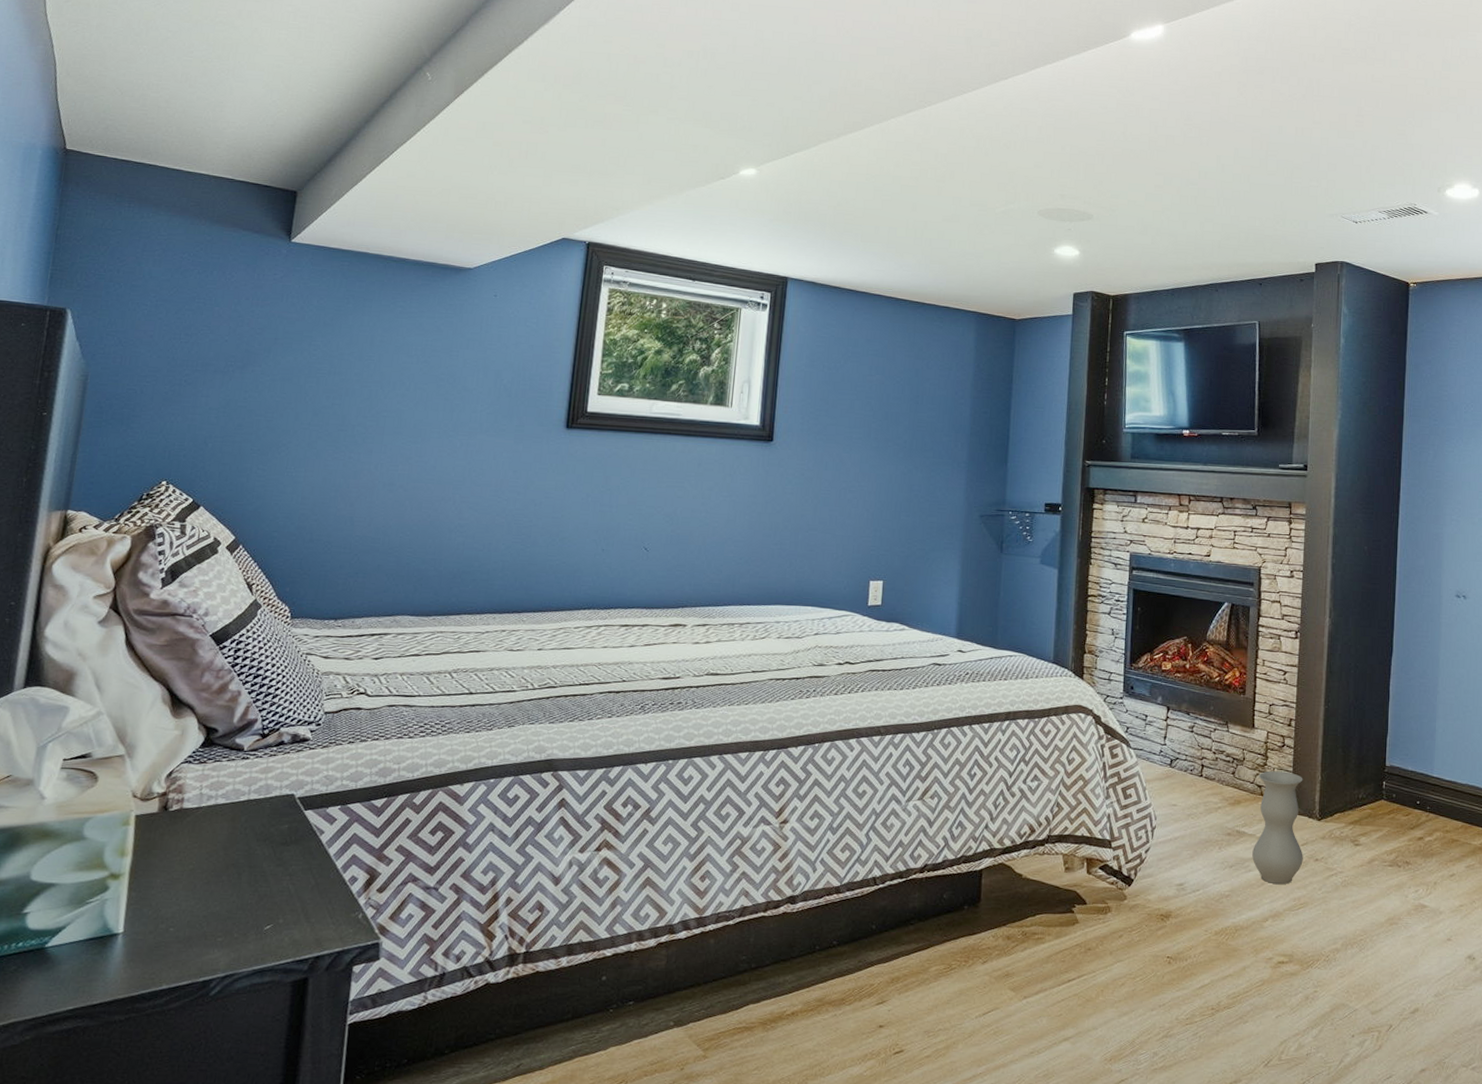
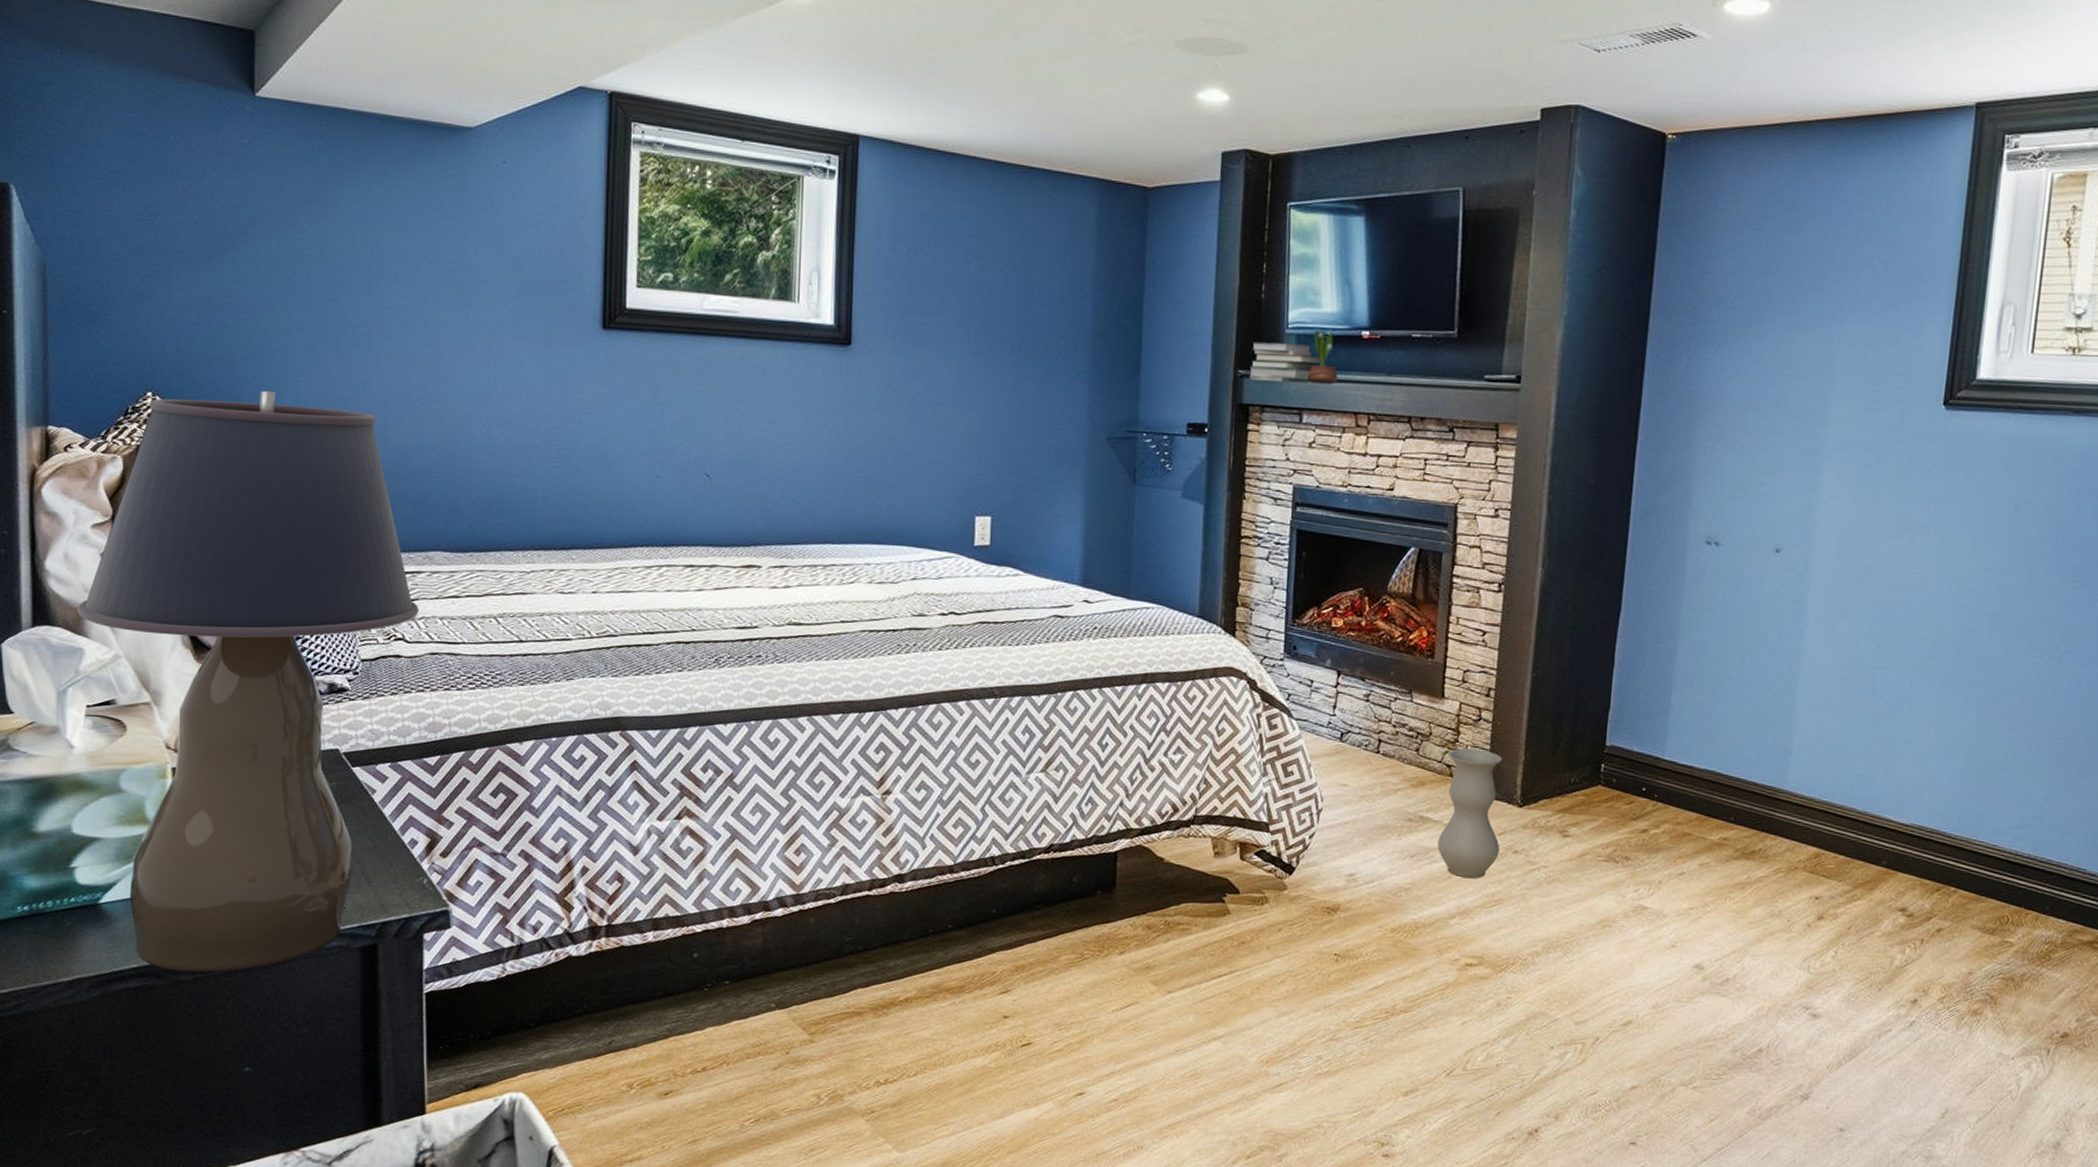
table lamp: none [68,479,383,1013] -> present [77,390,420,973]
books: none [1094,438,1157,471] -> present [1249,342,1329,383]
potted flower: none [1141,427,1165,472] -> present [1308,327,1339,385]

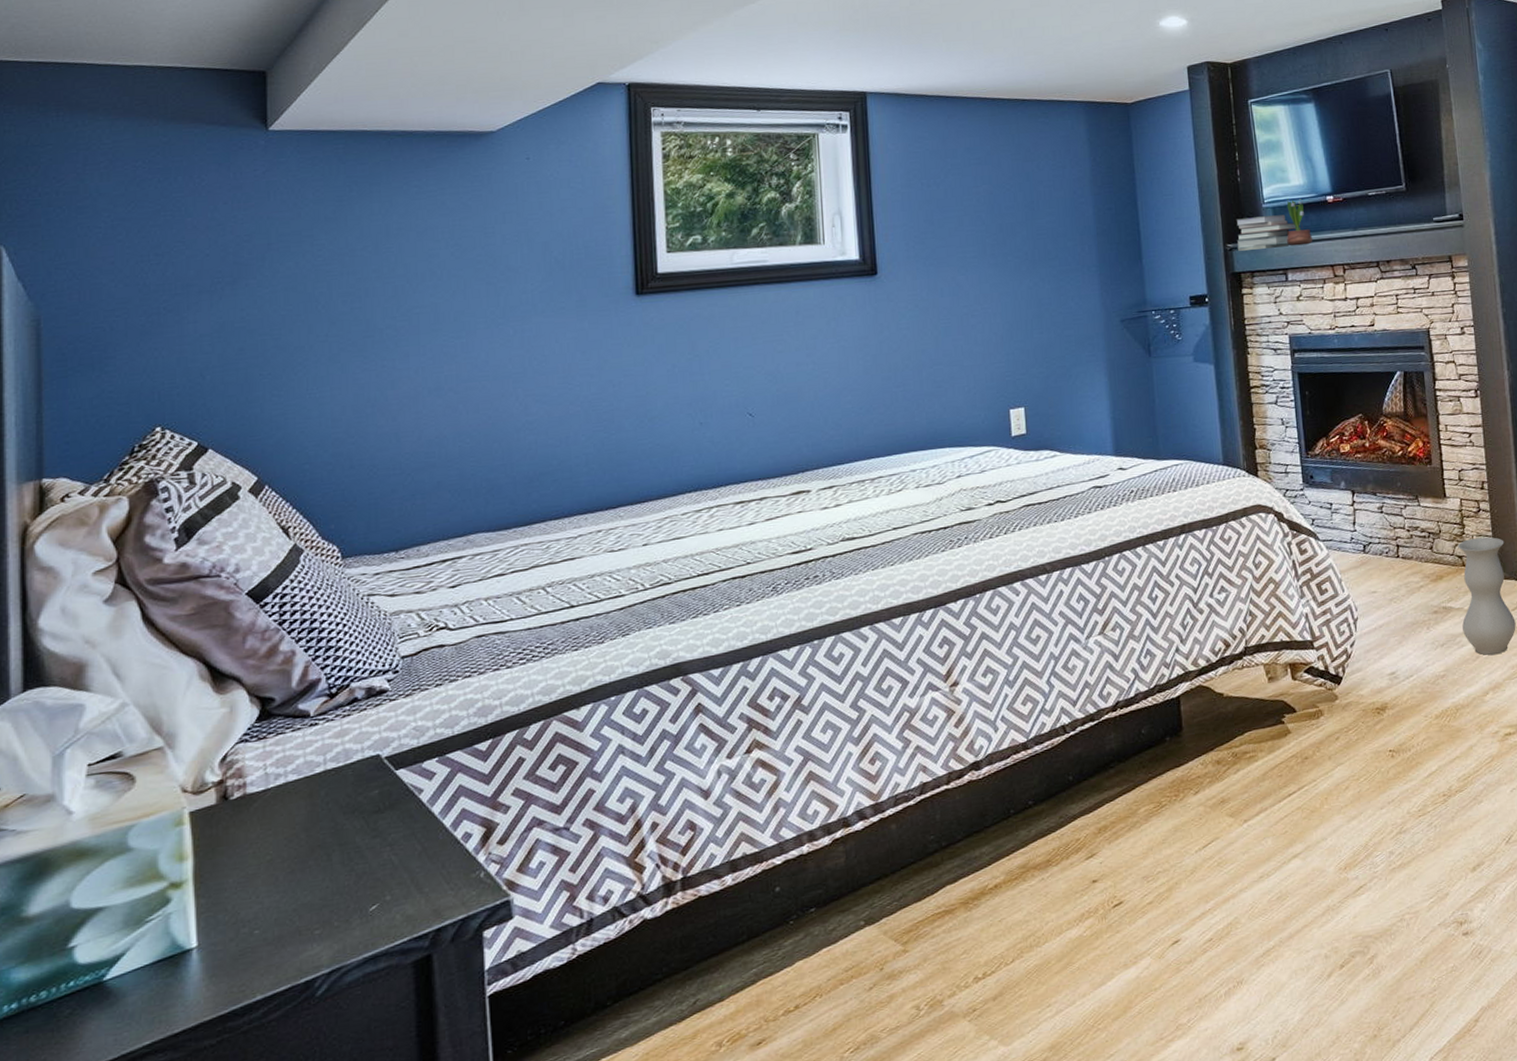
table lamp: present [77,390,420,973] -> none [76,405,463,1039]

